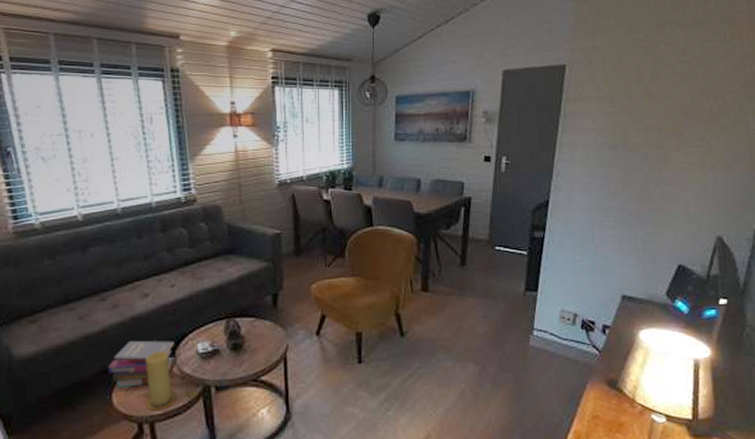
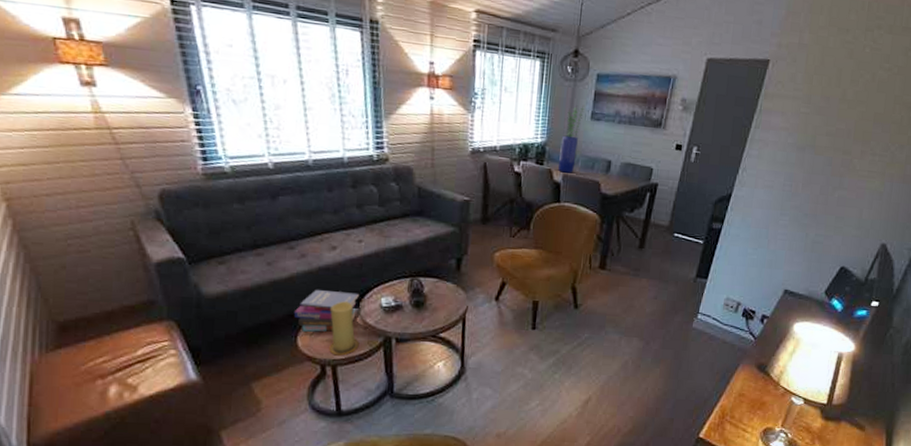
vase: none [367,128,387,196] -> present [558,105,585,173]

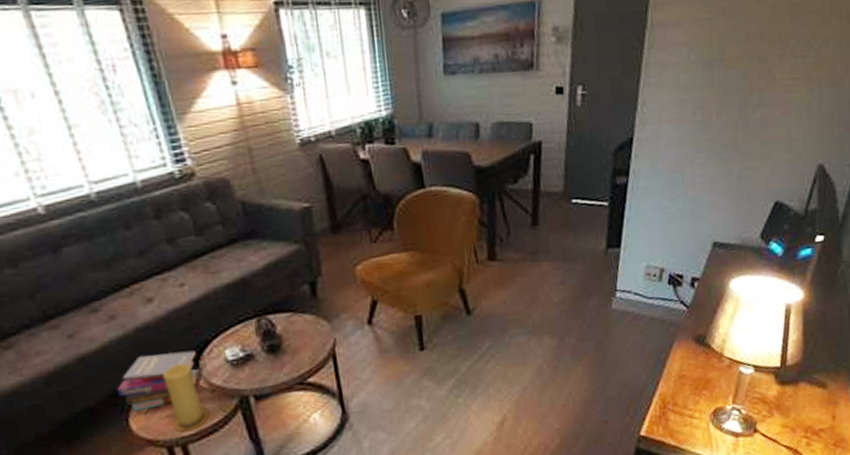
vase: present [558,105,585,173] -> none [411,58,435,149]

